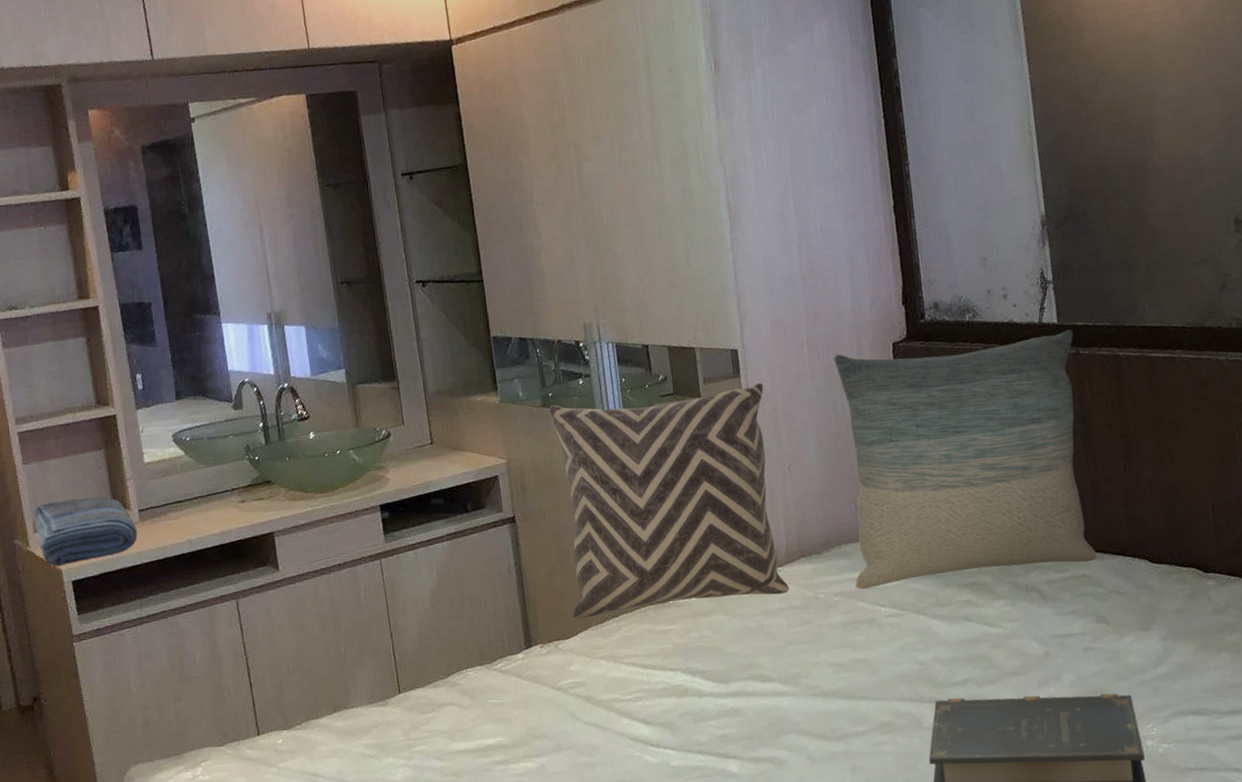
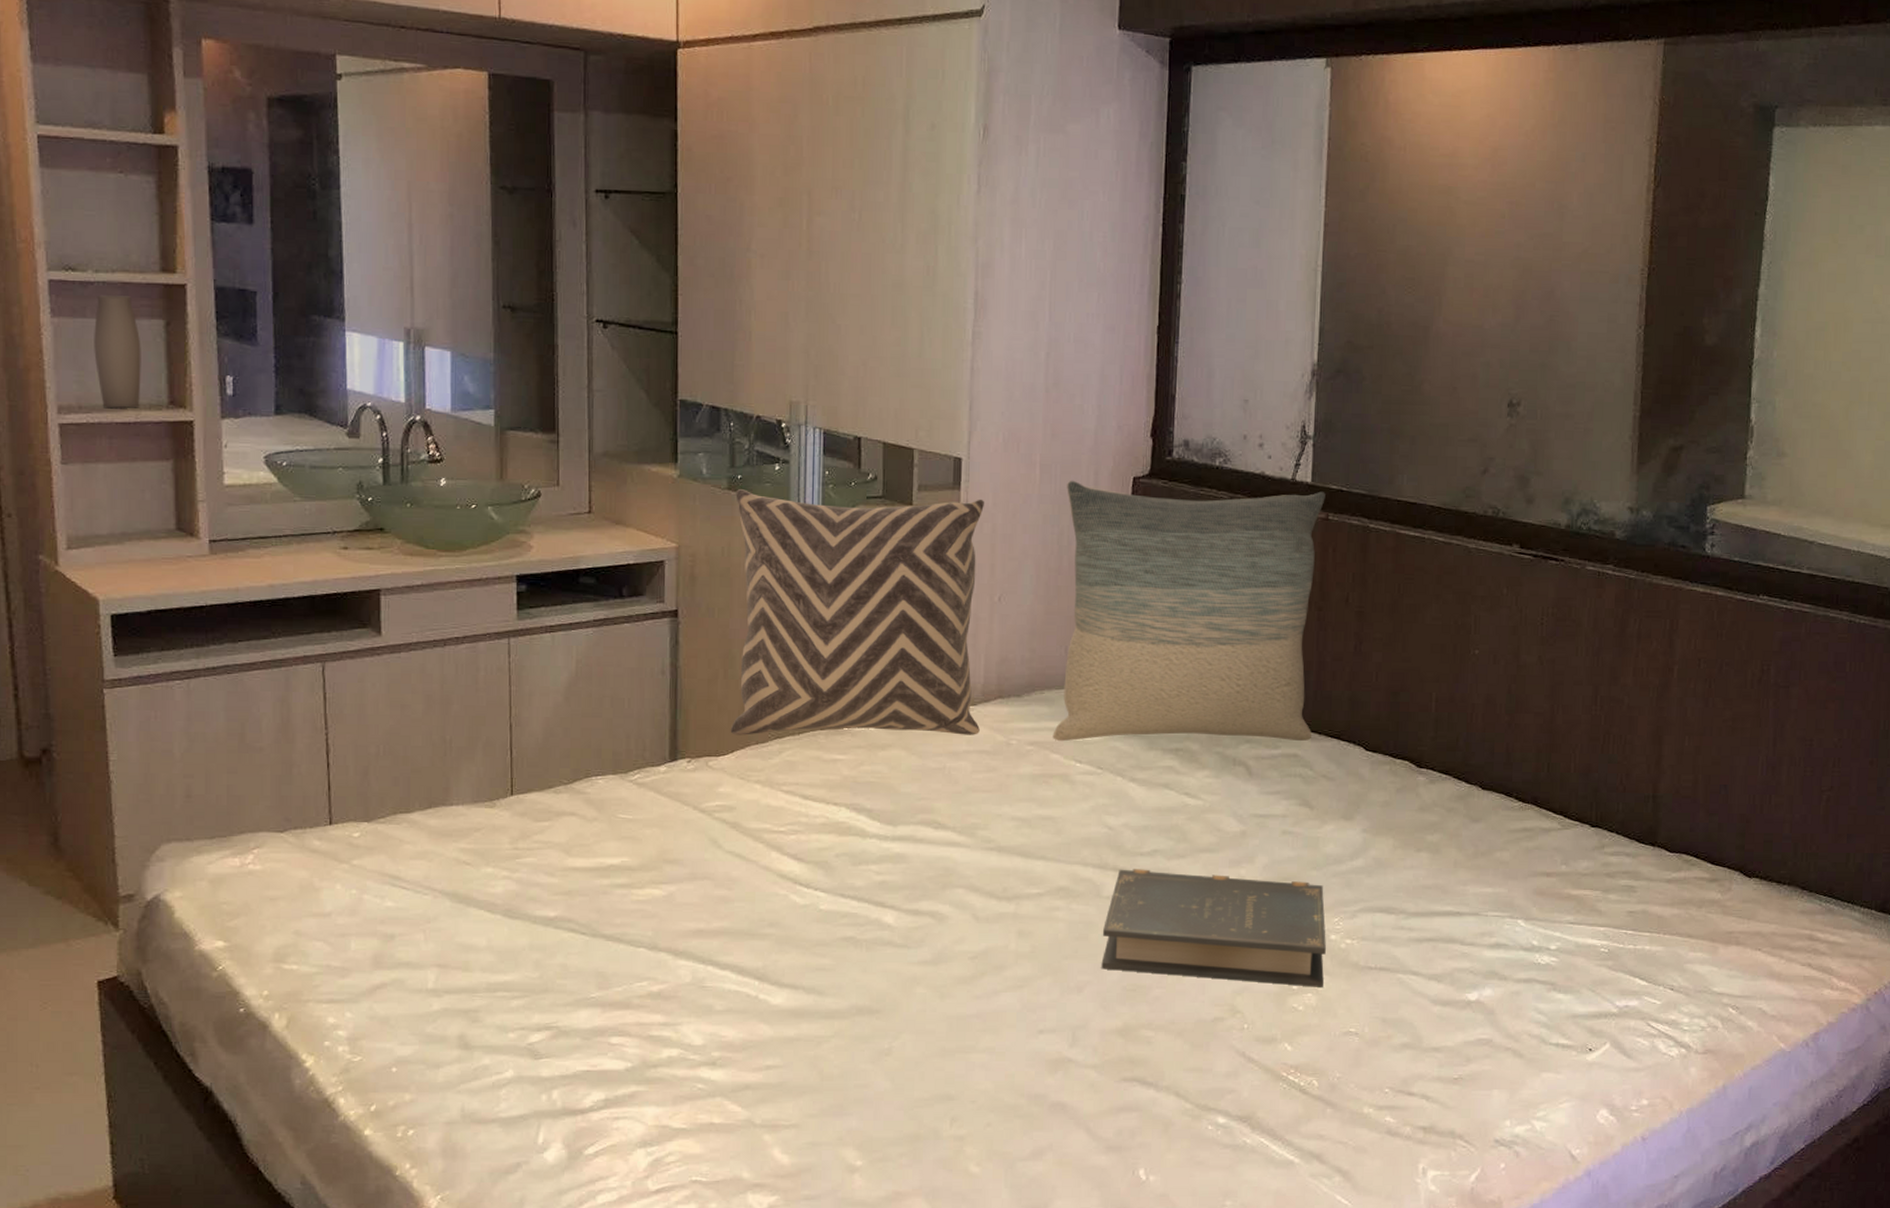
vase: none [34,322,75,414] -> present [94,295,141,408]
towel: present [34,496,138,567] -> none [70,515,204,595]

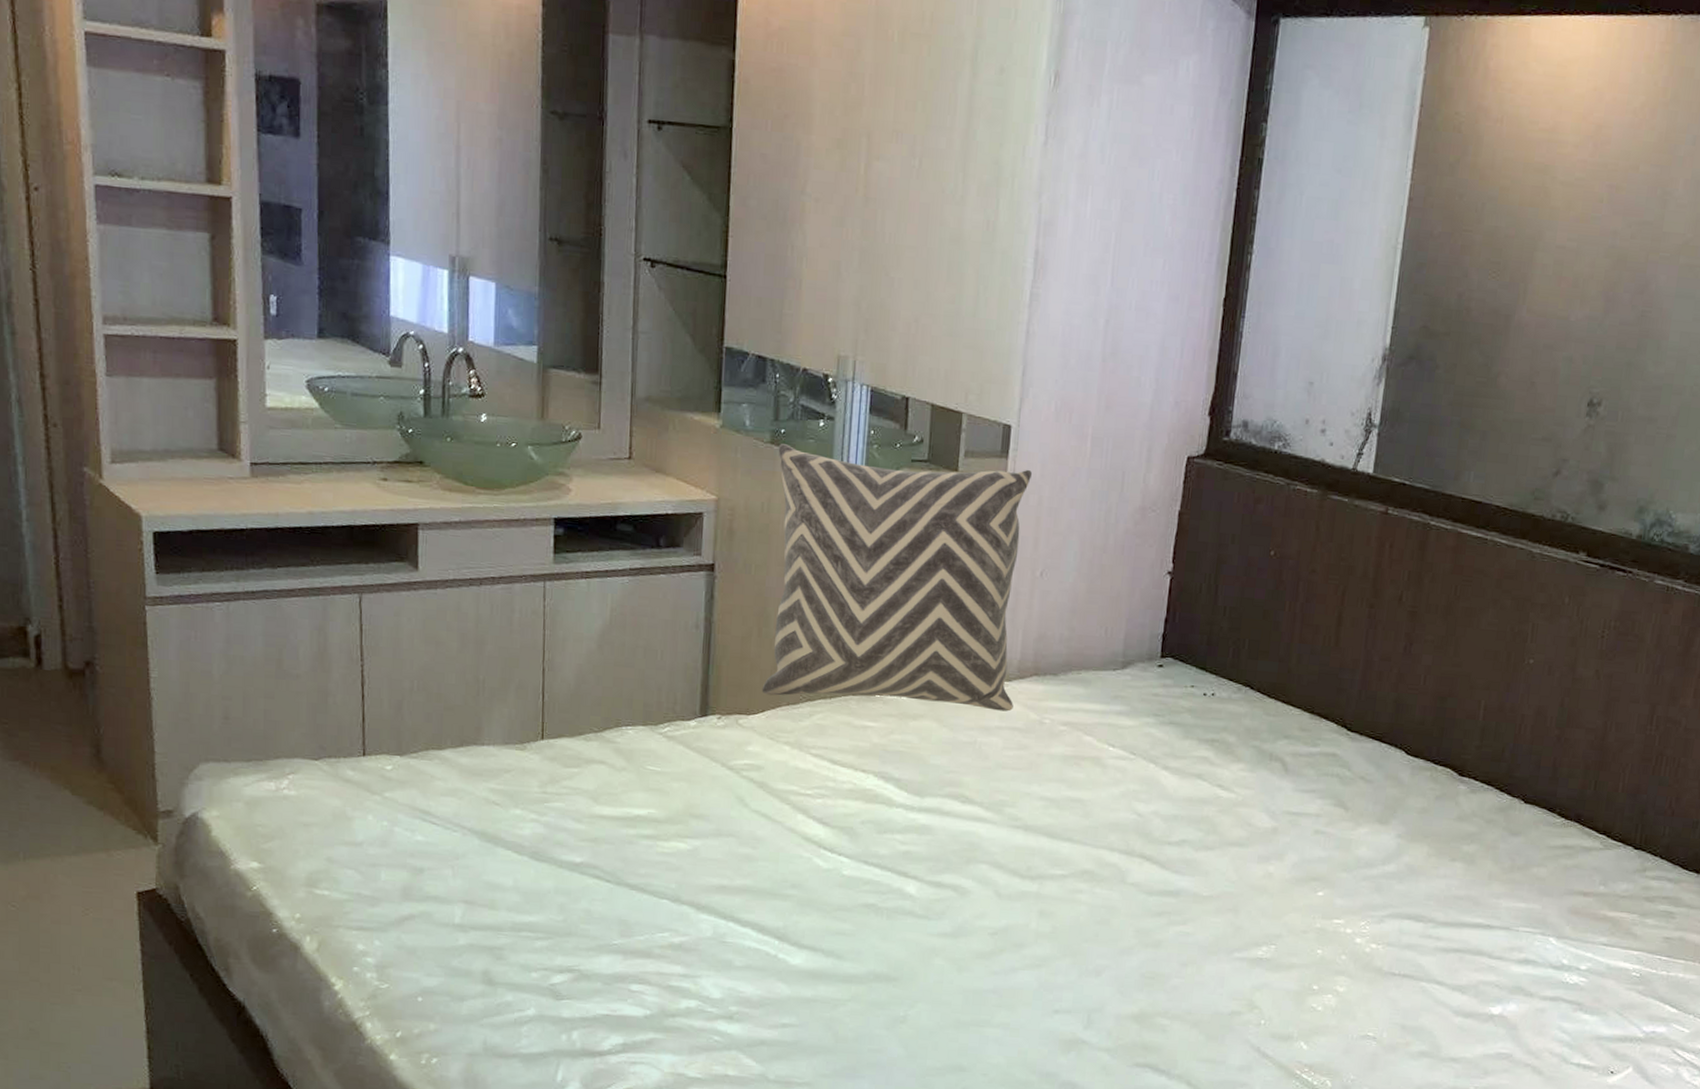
vase: present [94,295,141,408] -> none [139,203,186,323]
pillow: present [1052,480,1326,742] -> none [1087,455,1387,741]
book: present [1101,869,1326,987] -> none [1121,856,1353,990]

